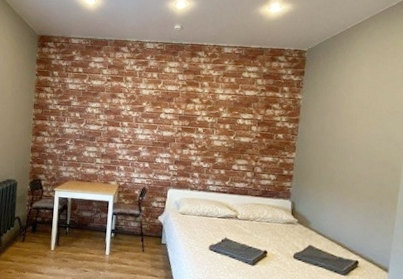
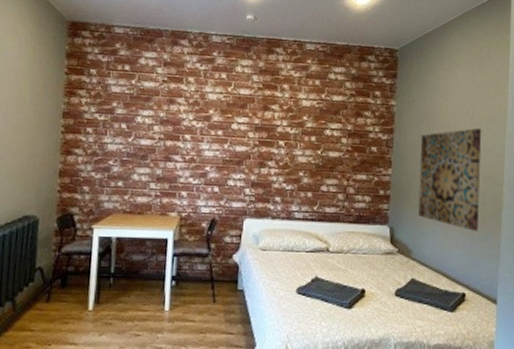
wall art: none [318,119,383,209] -> present [418,128,482,231]

